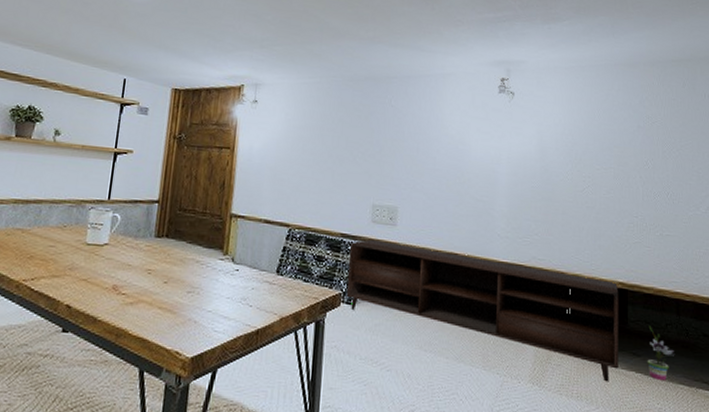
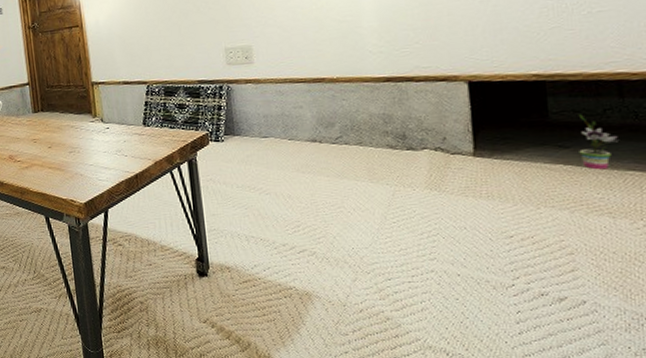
media console: present [346,239,619,382] -> none [208,75,540,179]

